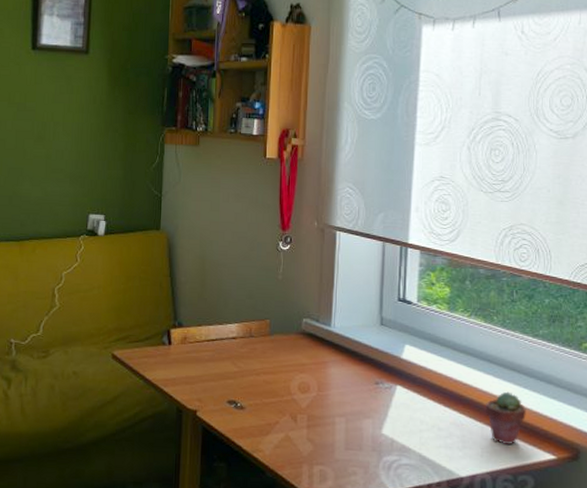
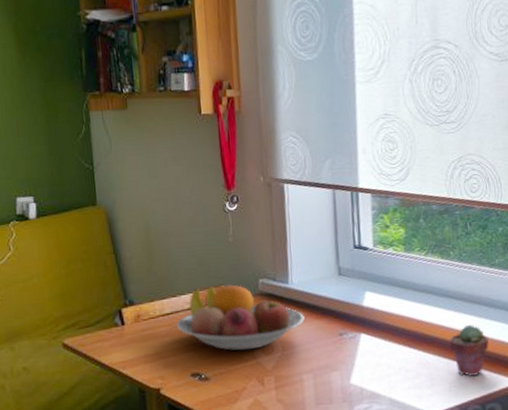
fruit bowl: none [219,319,343,386] -> present [175,284,305,351]

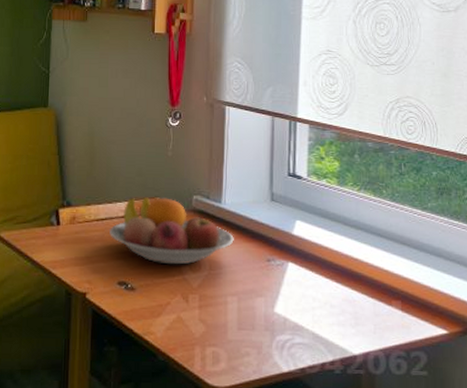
potted succulent: present [450,324,489,376] -> none [377,266,417,320]

